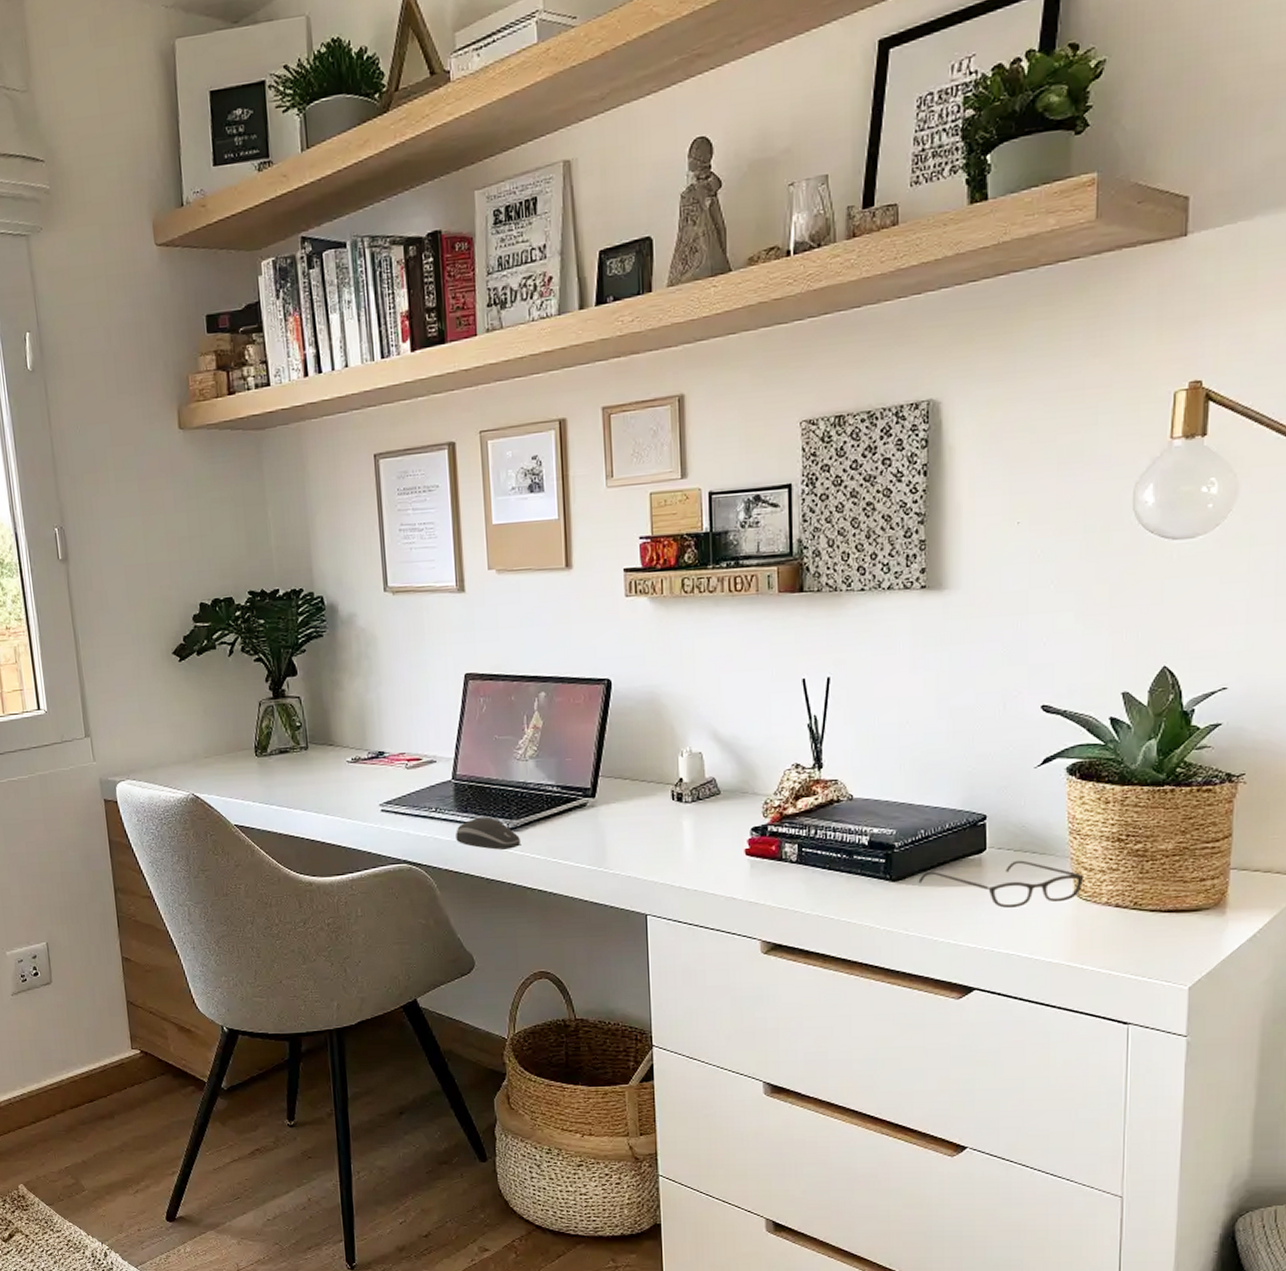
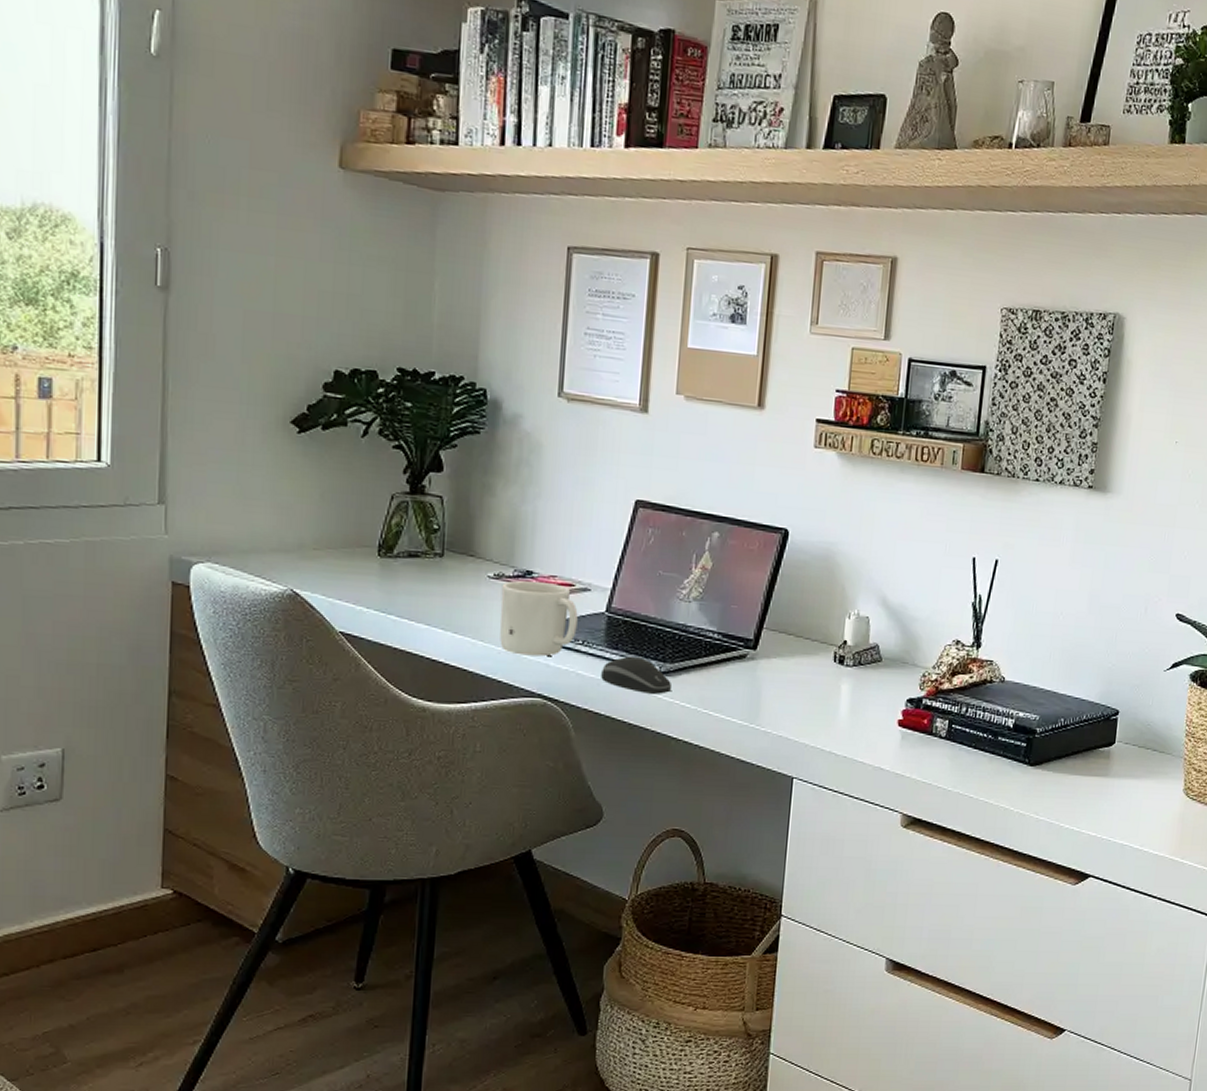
mug: none [359,760,429,828] -> present [499,580,578,657]
eyeglasses: present [918,860,1085,909] -> none [1053,756,1194,802]

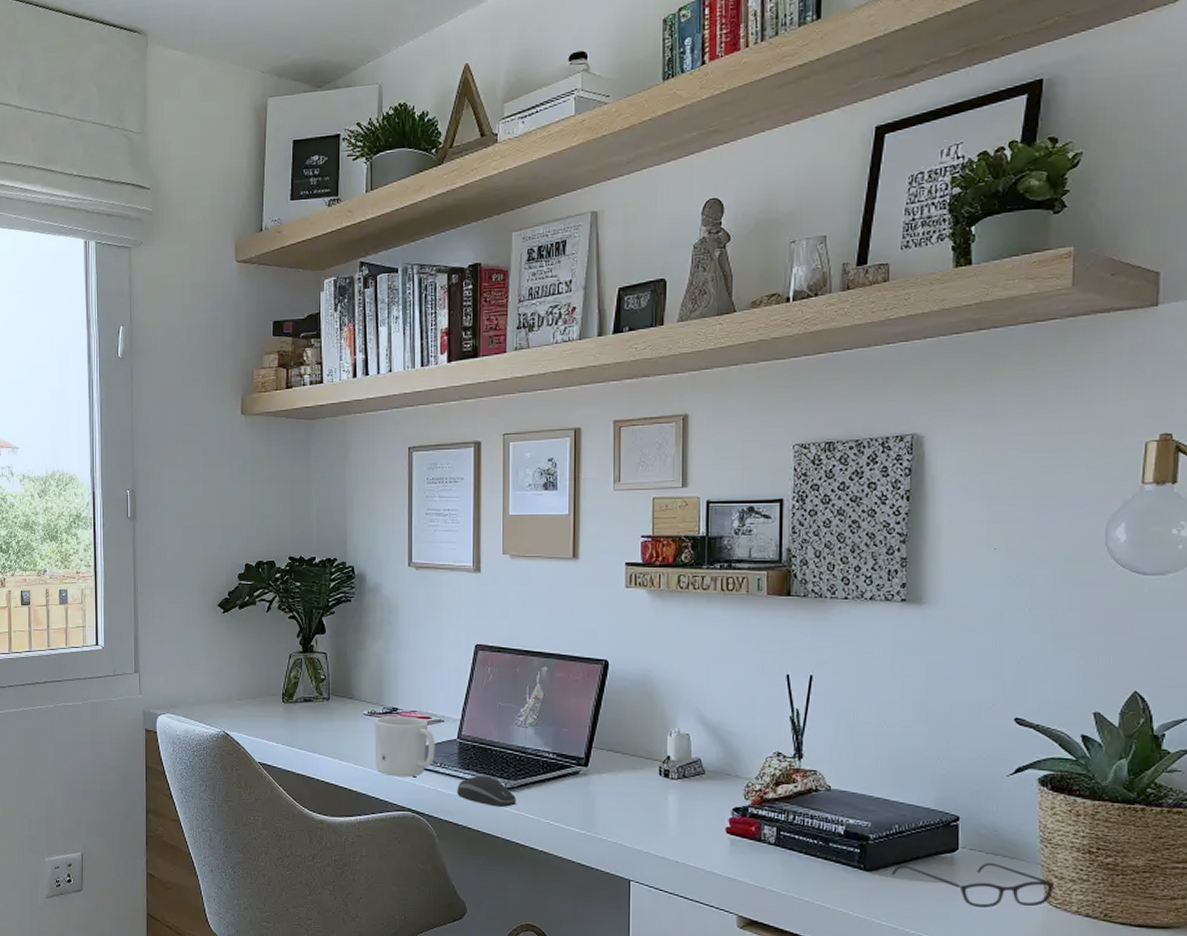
eyeglasses: none [1053,756,1194,802] -> present [891,862,1055,909]

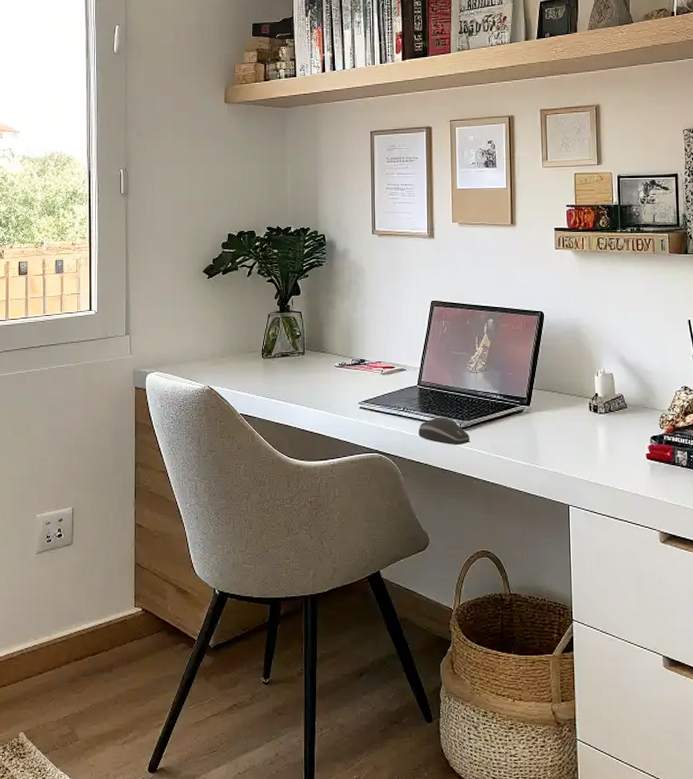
mug: present [374,716,435,778] -> none [344,367,399,422]

